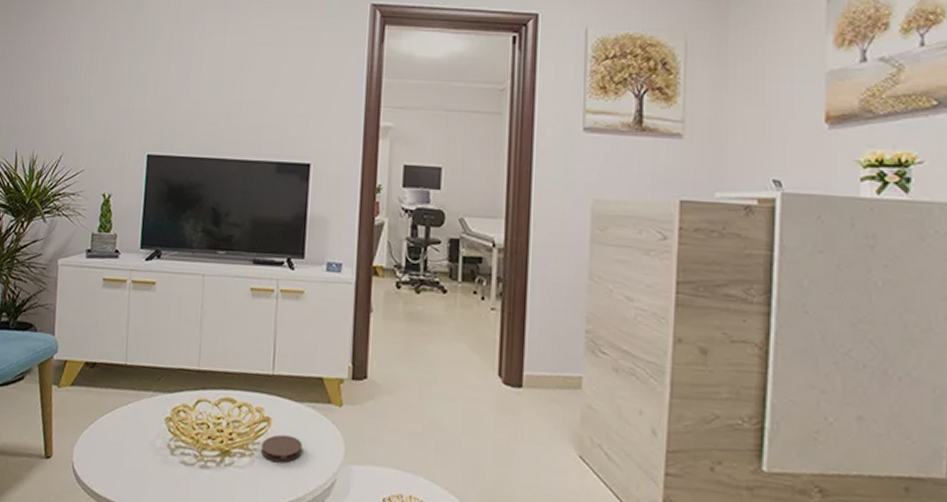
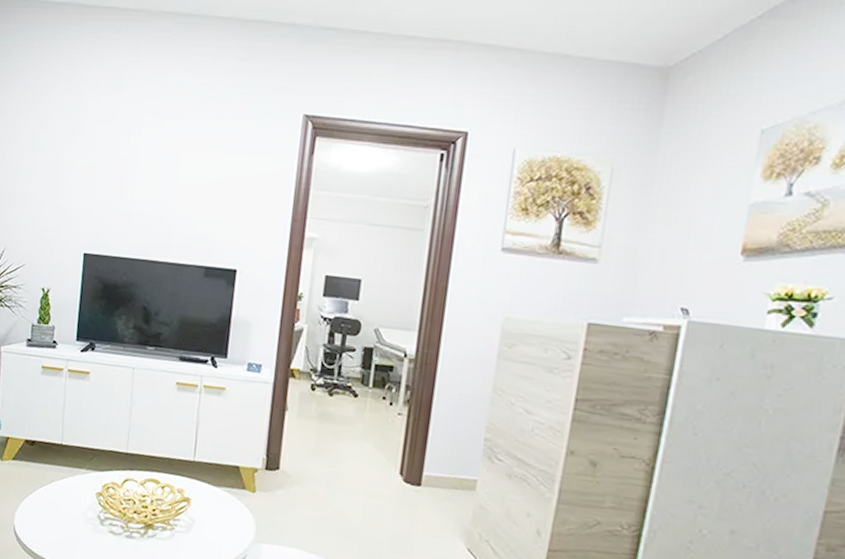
coaster: present [261,434,302,462] -> none [181,513,218,538]

